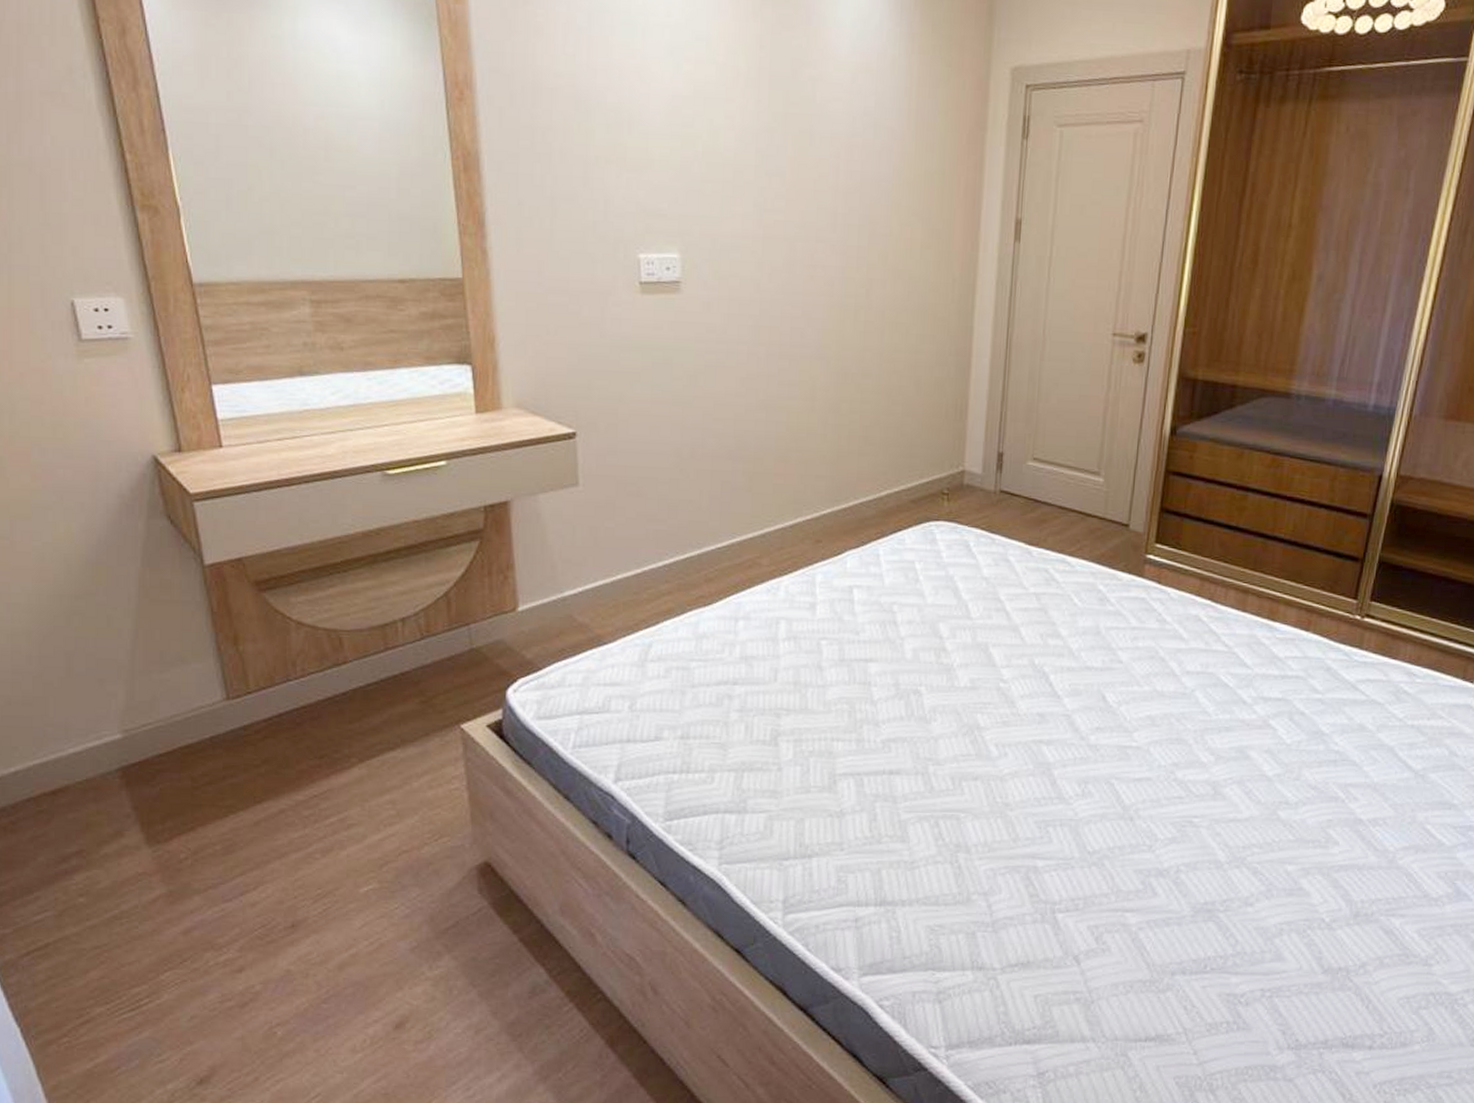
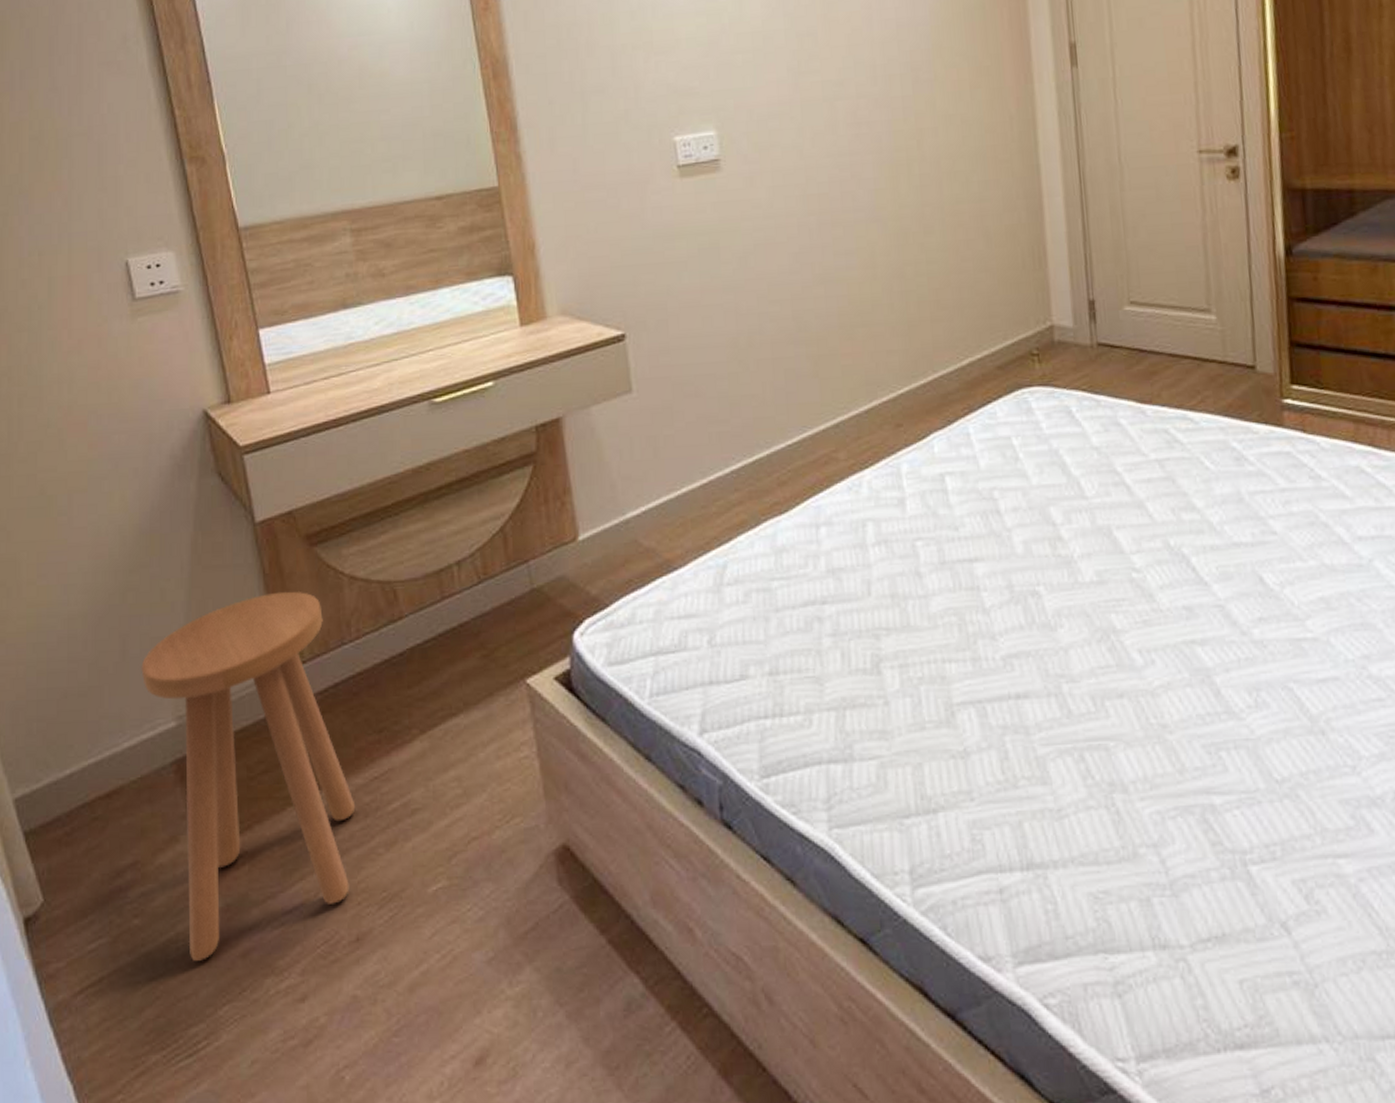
stool: none [87,629,295,936] -> present [141,590,356,962]

